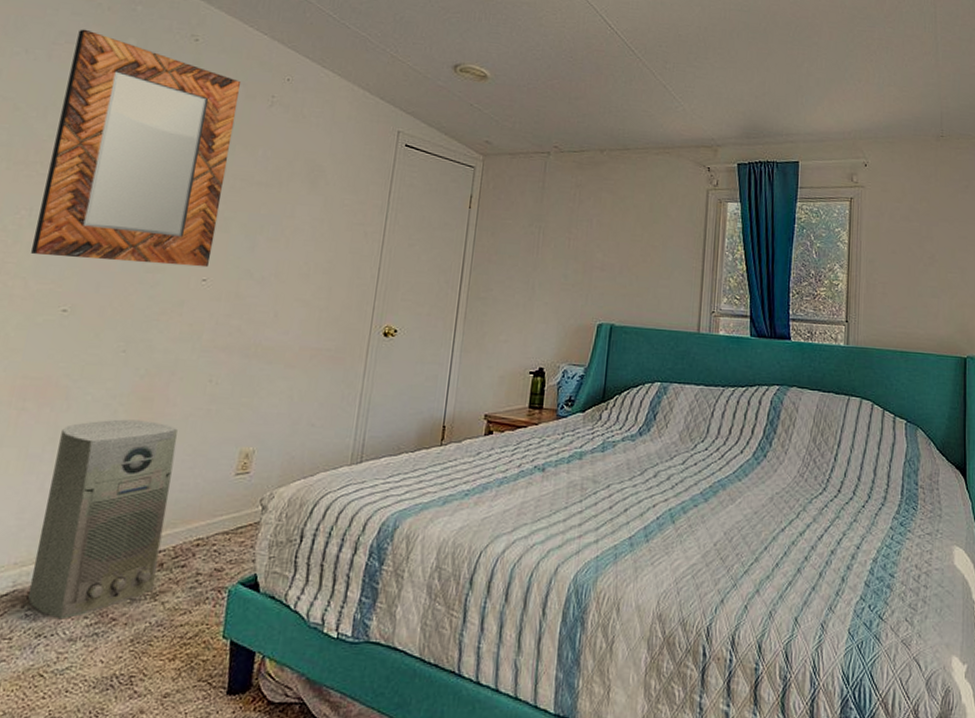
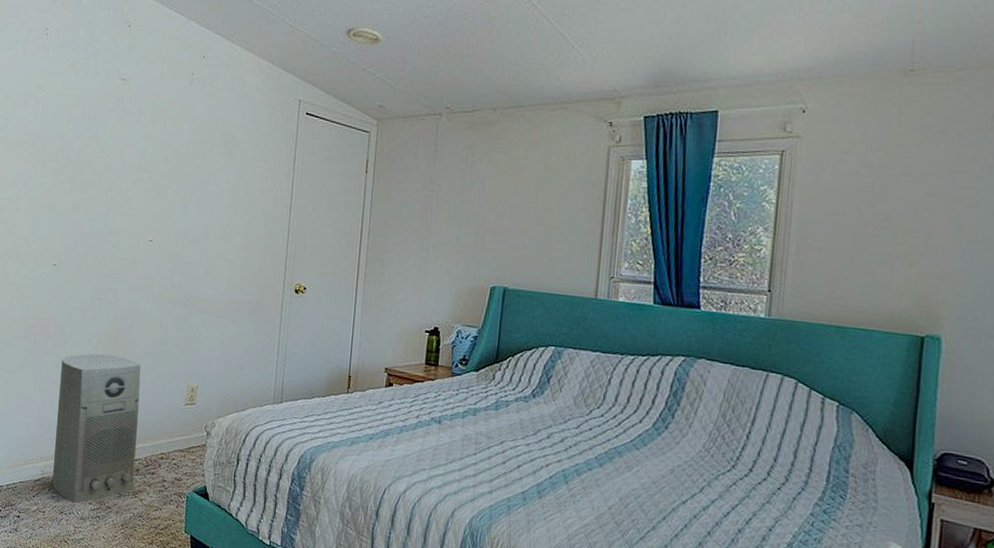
home mirror: present [31,29,242,268] -> none [28,24,167,230]

